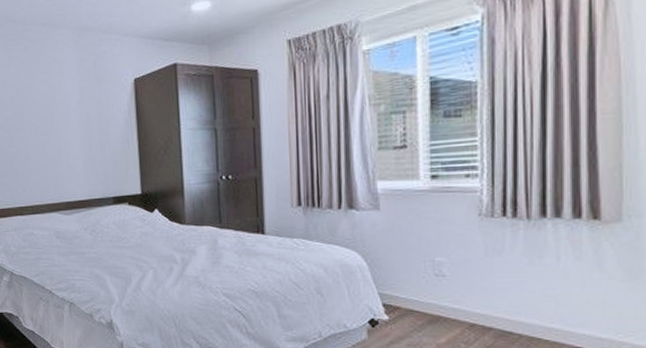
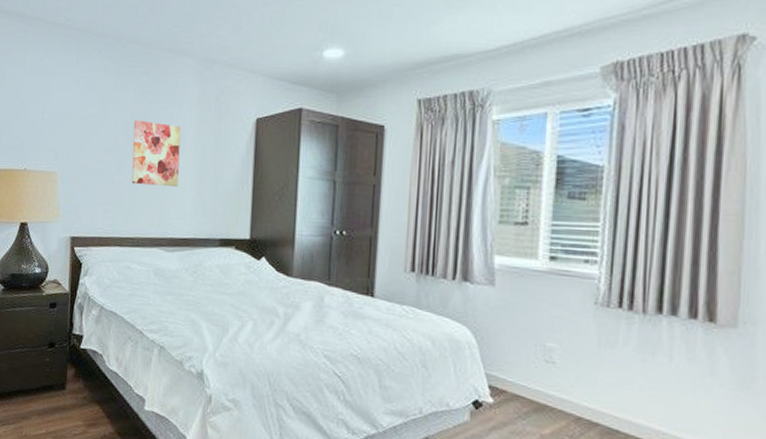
wall art: none [19,94,68,156] -> present [131,120,181,188]

